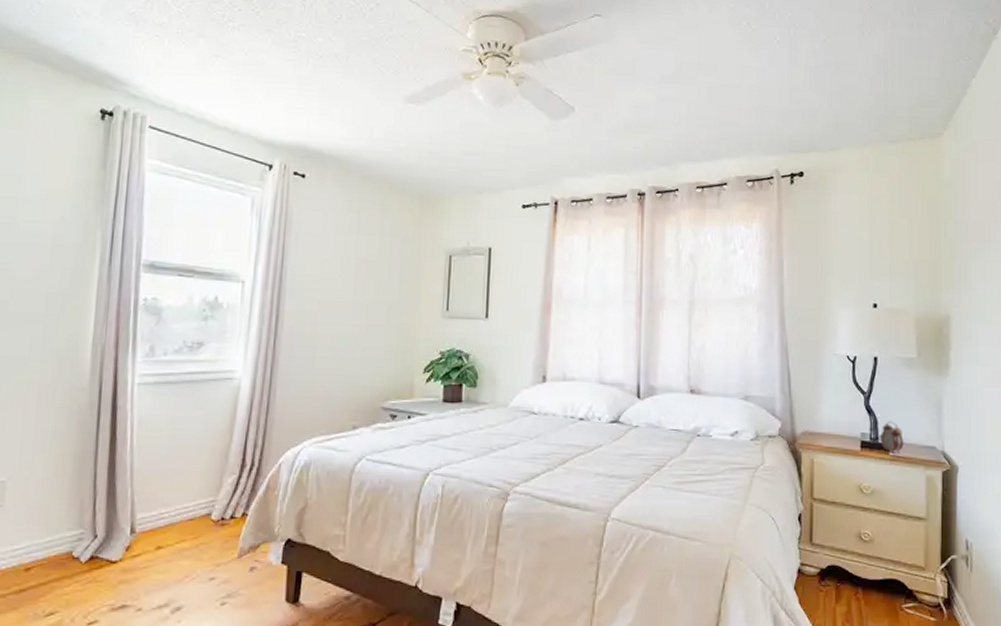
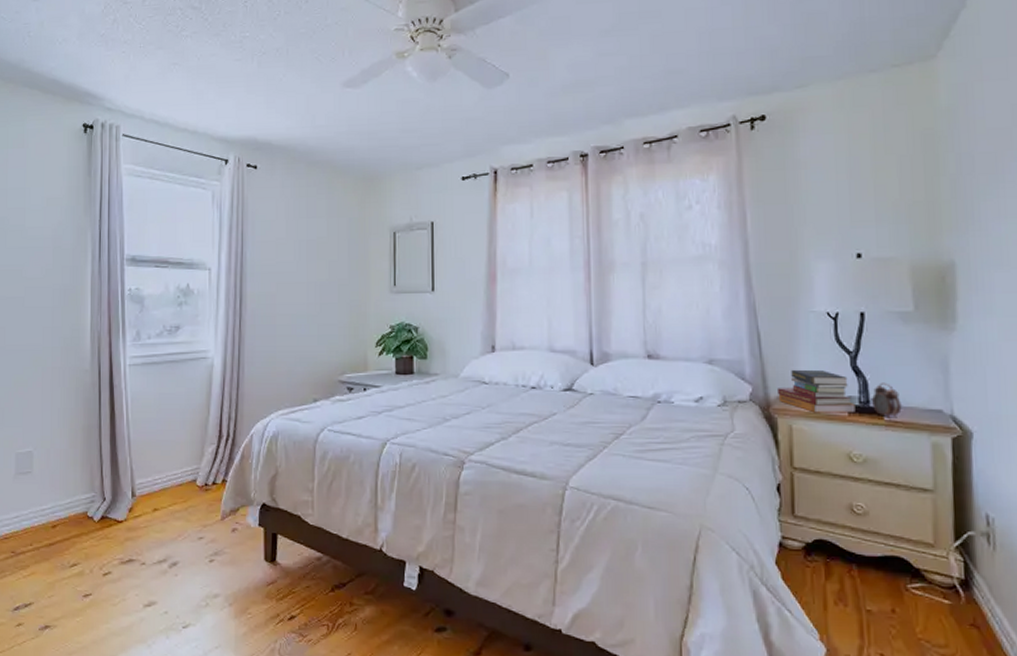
books: none [803,407,867,449] -> present [778,369,856,413]

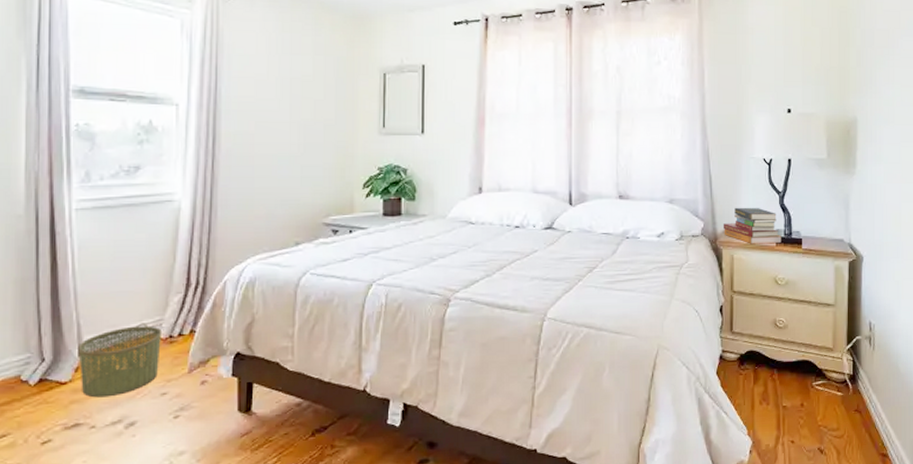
basket: none [131,470,199,537] -> present [78,323,163,398]
alarm clock: present [872,382,902,418] -> none [794,217,815,247]

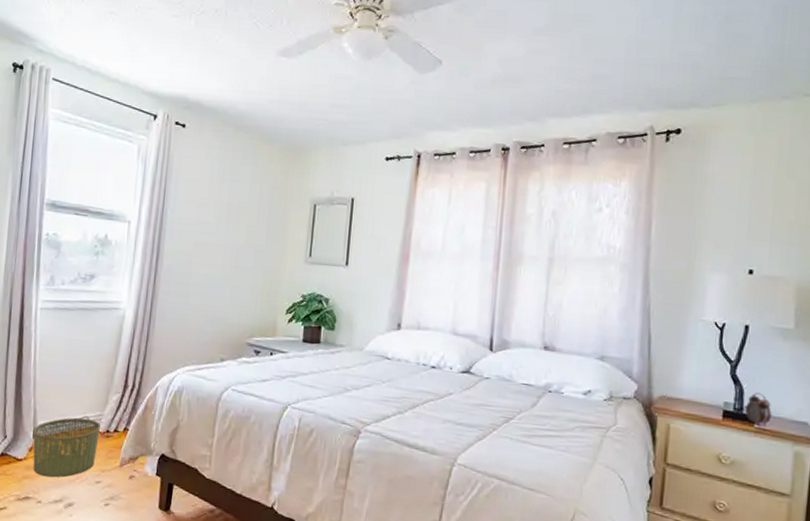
books: present [724,207,781,244] -> none [660,372,730,419]
alarm clock: none [794,217,815,247] -> present [745,392,772,426]

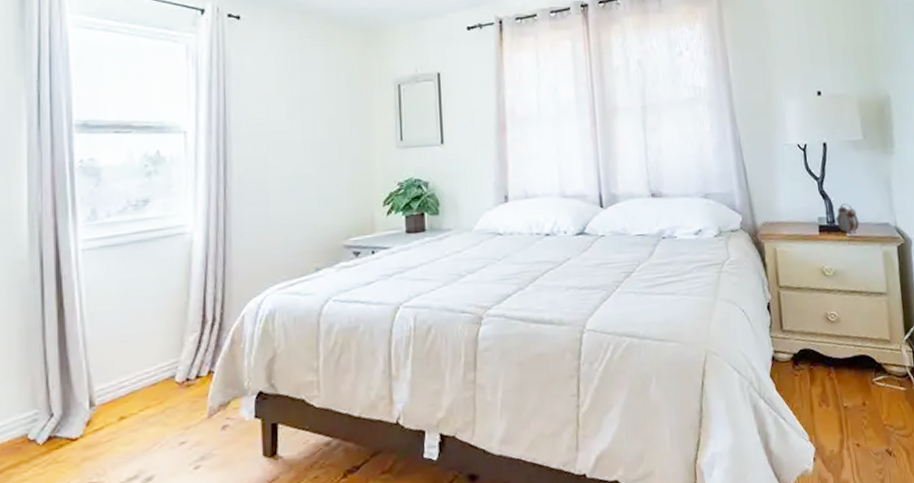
basket: present [33,415,101,478] -> none [89,366,179,453]

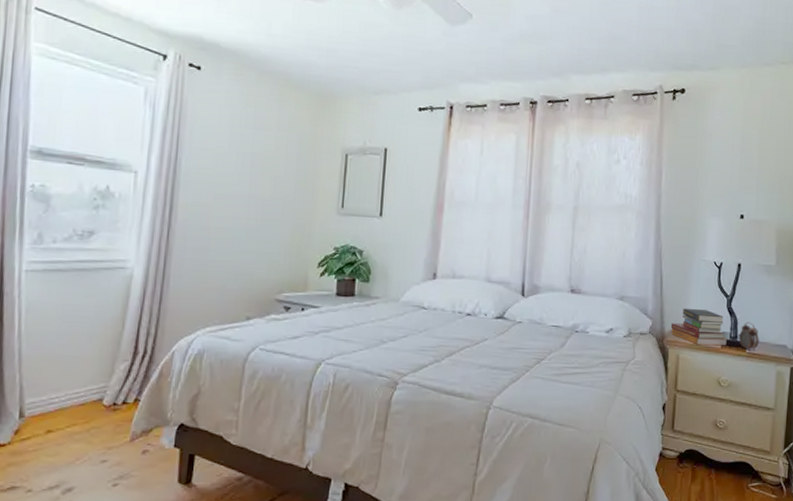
books: none [763,196,825,235] -> present [671,308,727,346]

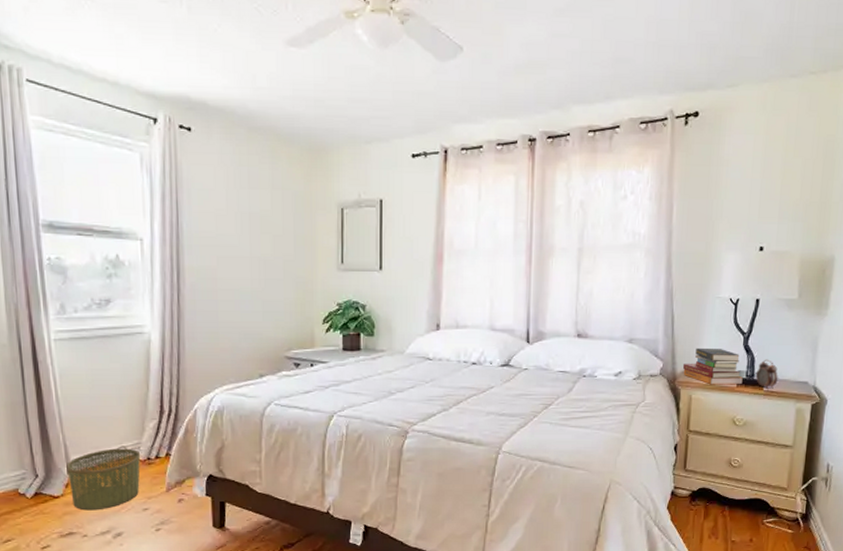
basket: none [19,389,107,462] -> present [66,446,141,511]

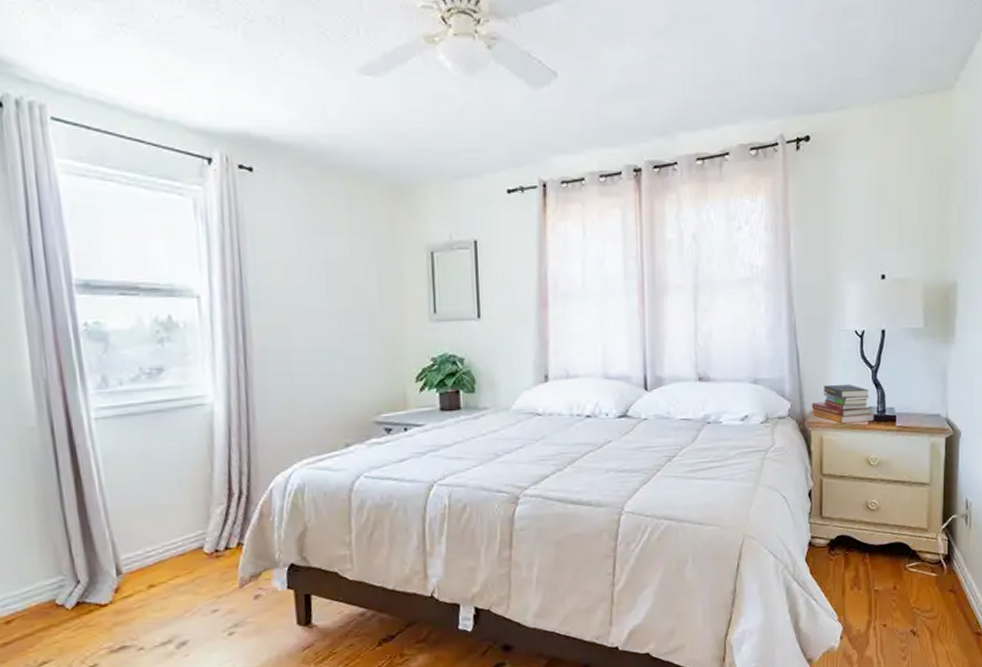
basket: present [66,446,141,511] -> none [115,537,207,619]
alarm clock: present [756,359,778,389] -> none [888,393,910,424]

